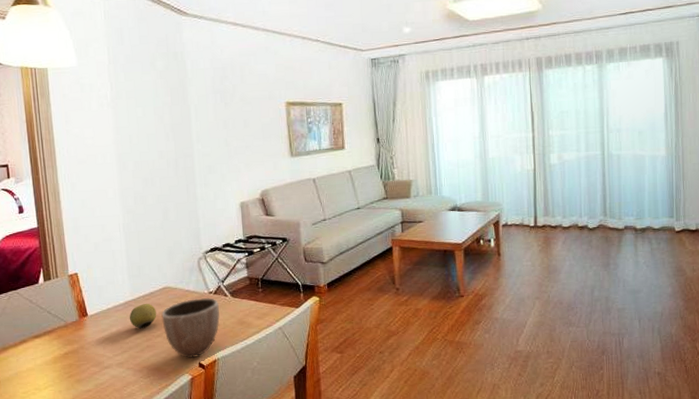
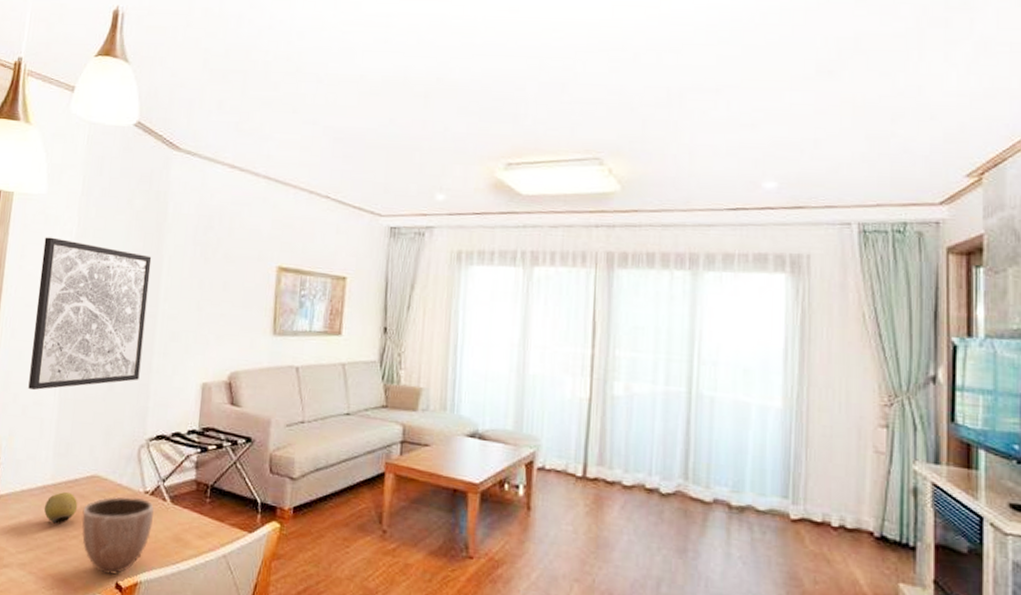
wall art: none [84,102,188,230] -> present [28,237,152,391]

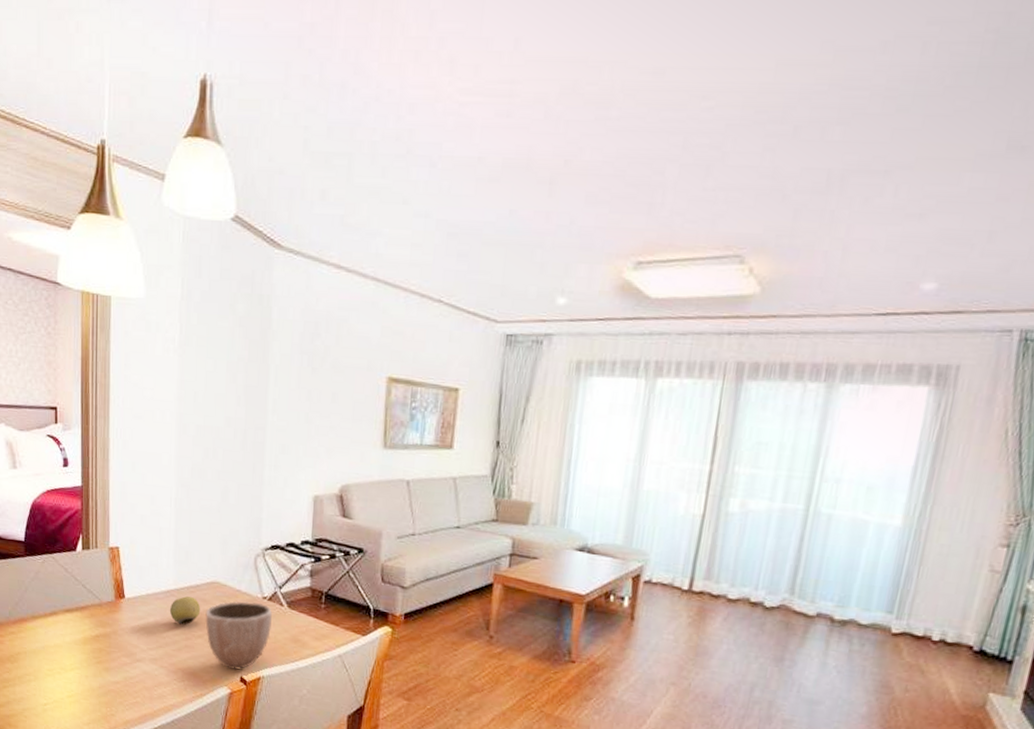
wall art: present [28,237,152,391] -> none [144,345,258,501]

